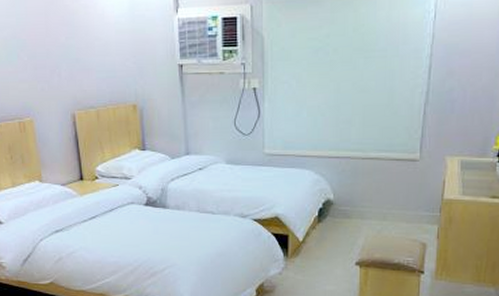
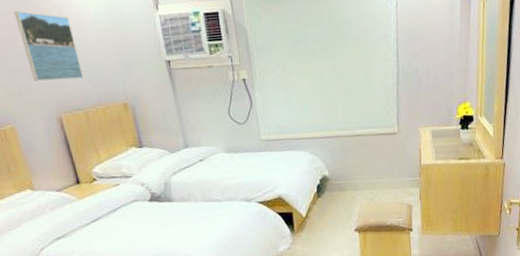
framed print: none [47,9,100,78] -> present [14,10,84,82]

